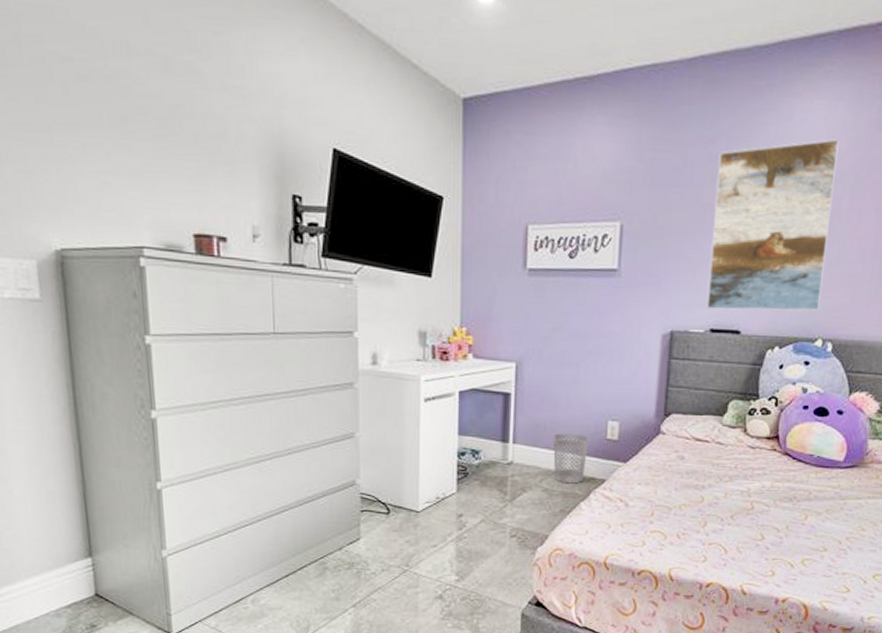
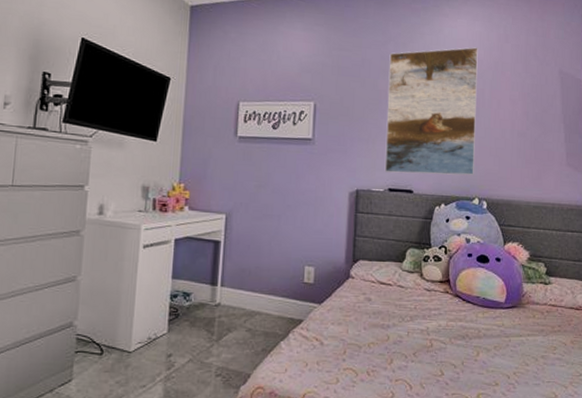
wastebasket: present [553,433,589,484] -> none [256,277,289,324]

